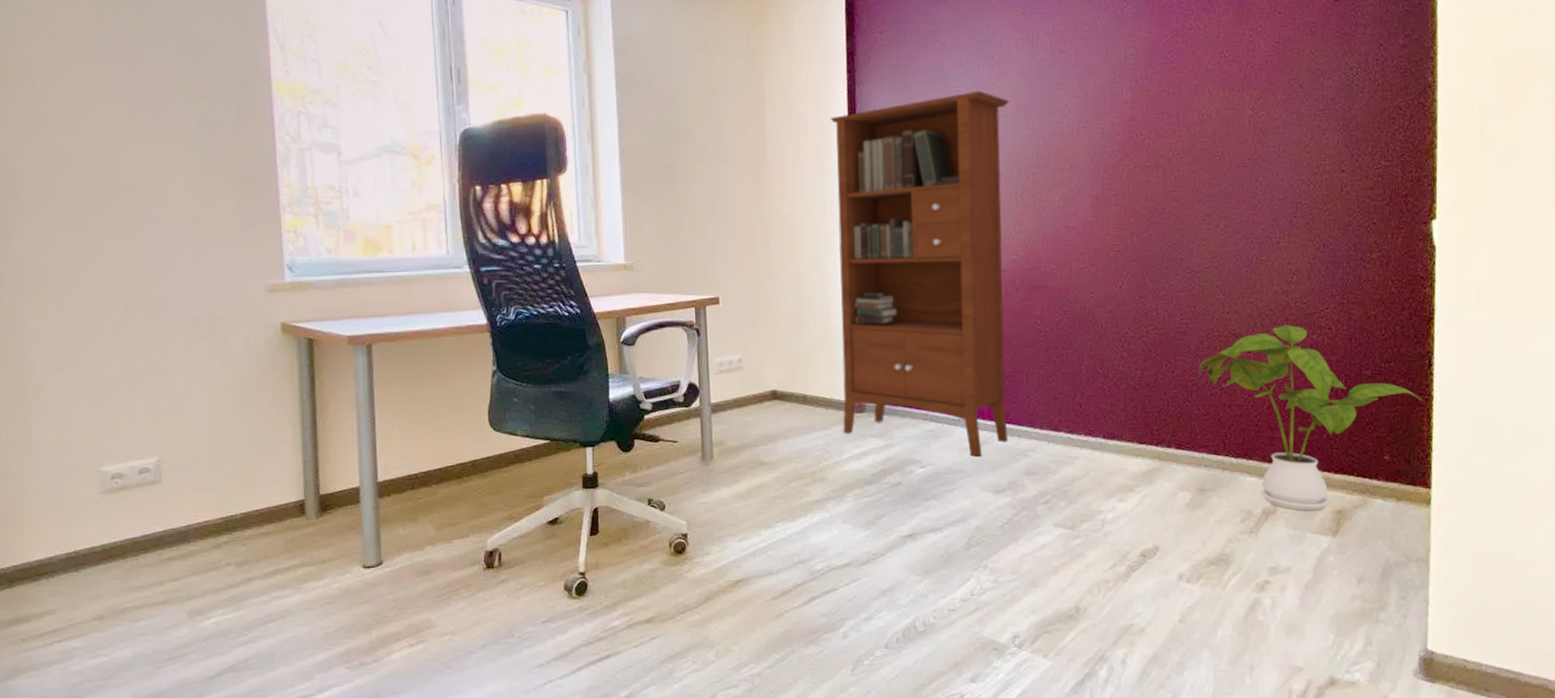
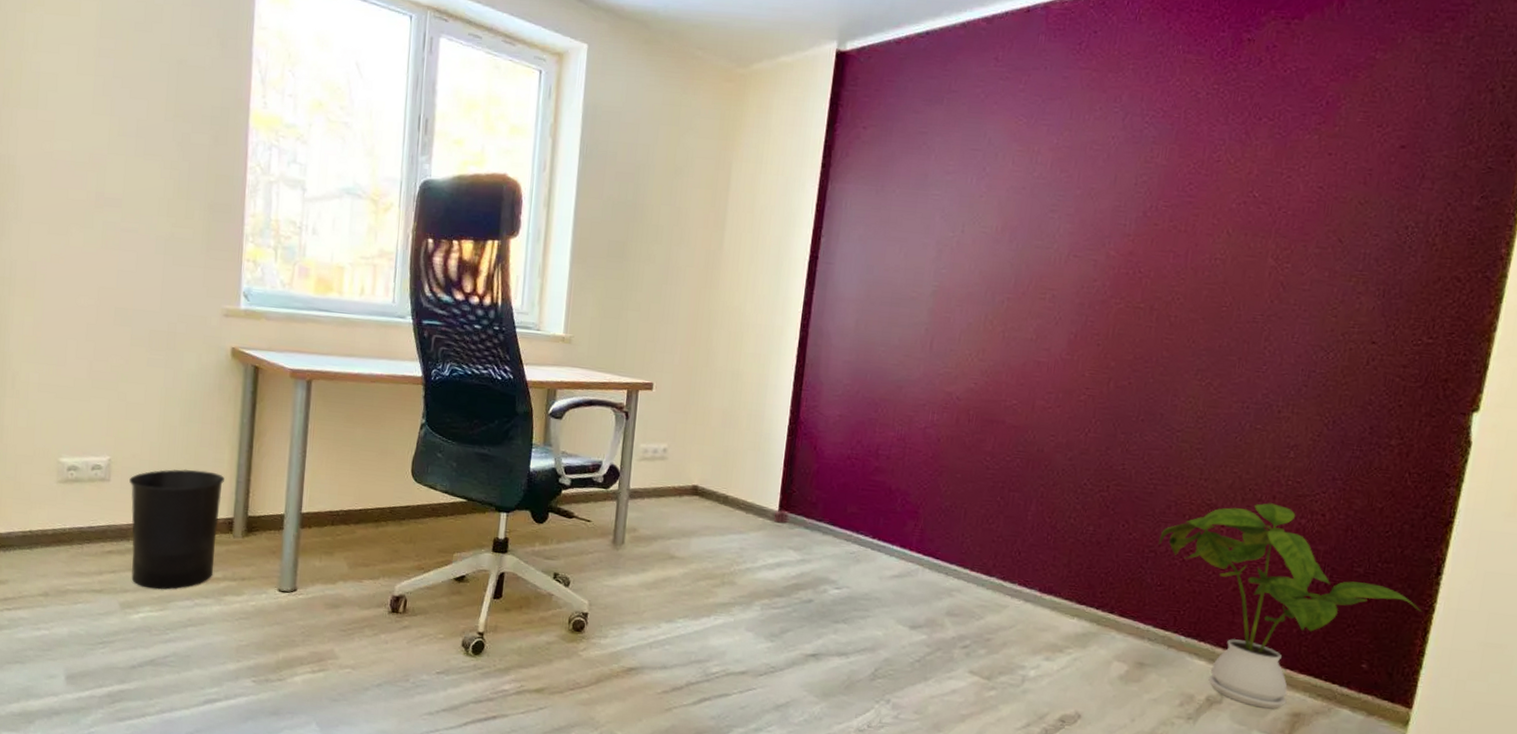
waste bin: none [183,455,289,590] -> present [129,469,224,590]
bookcase: present [830,91,1010,458] -> none [760,202,996,589]

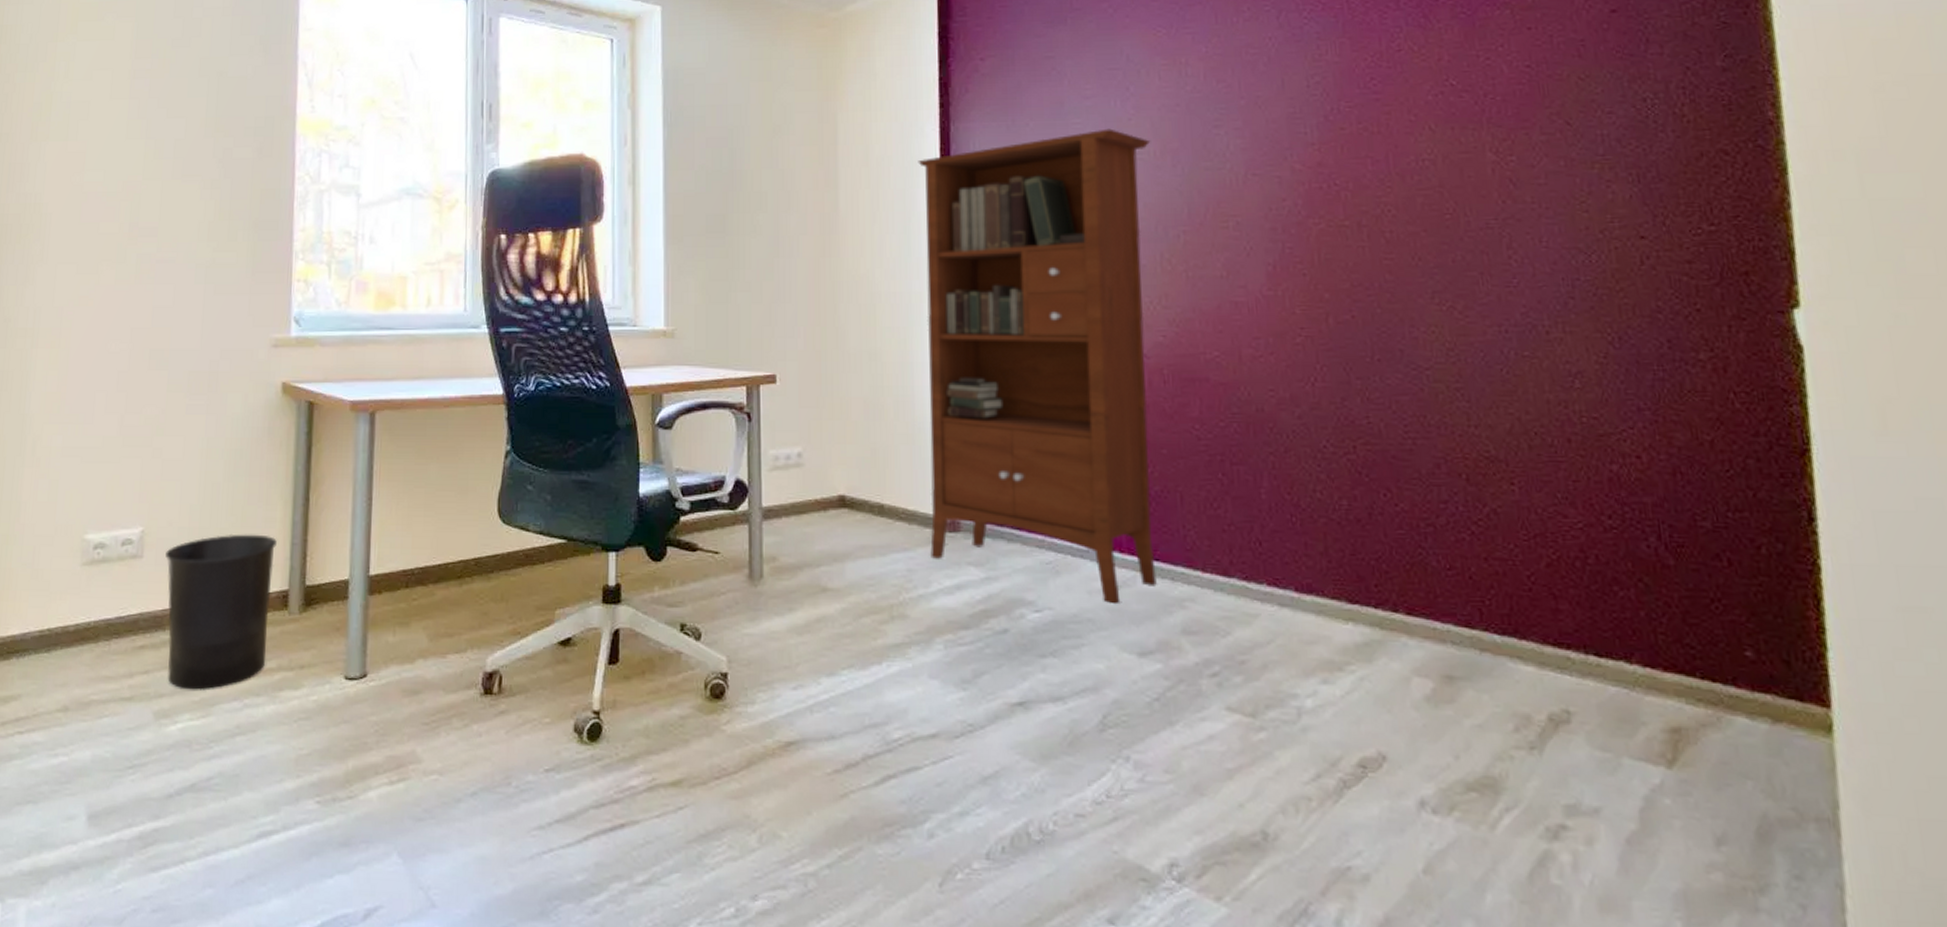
bookcase: none [760,202,996,589] -> present [918,128,1157,605]
house plant: present [1159,503,1421,709] -> none [1435,448,1803,725]

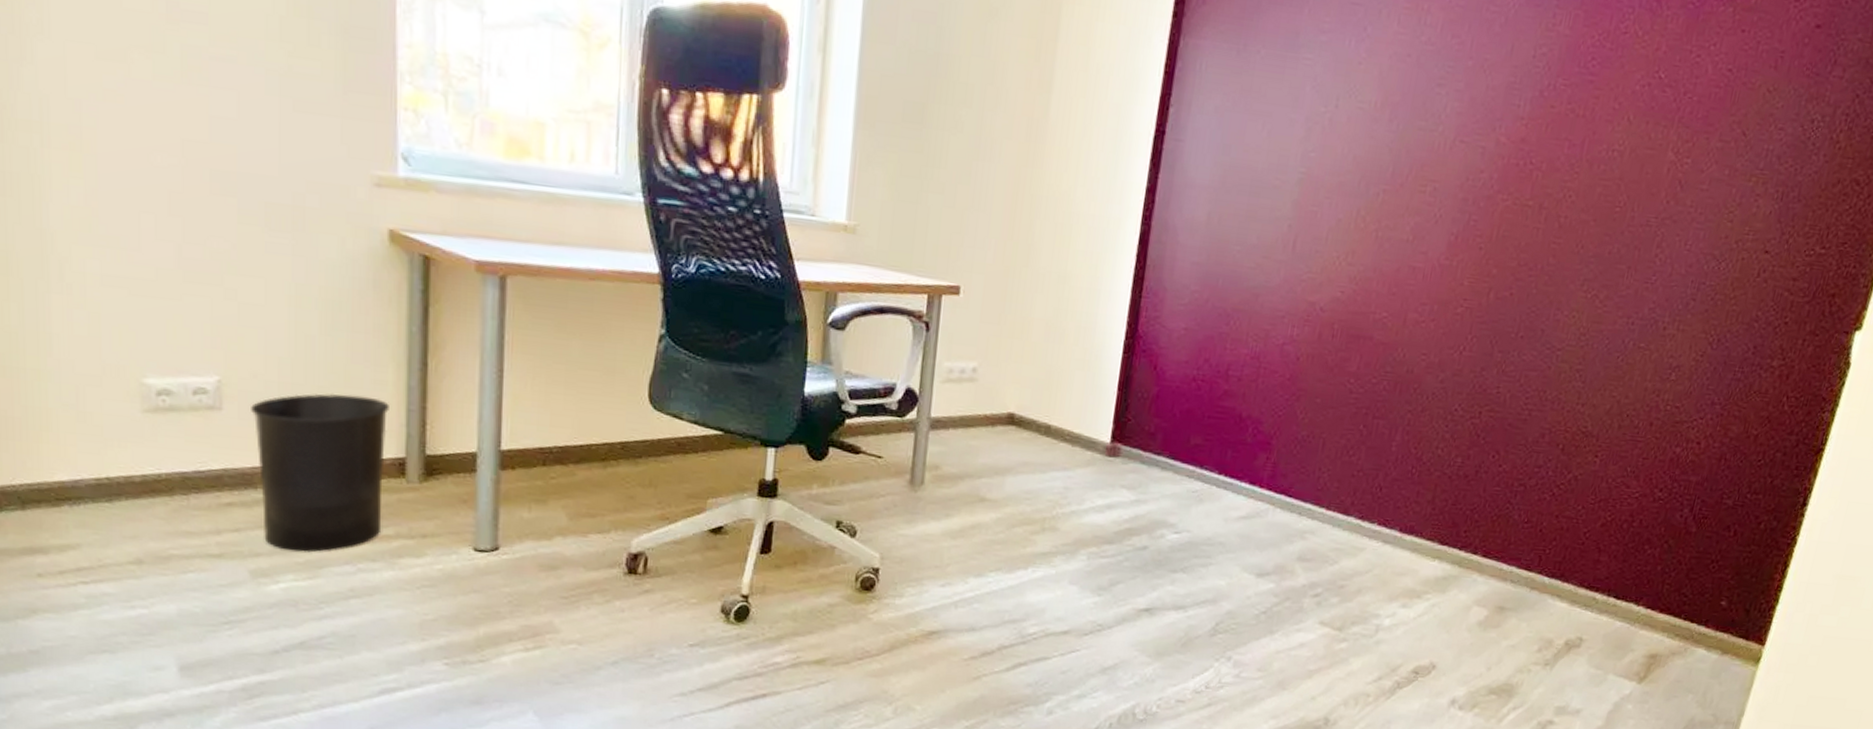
bookcase: present [918,128,1157,605] -> none [1088,69,1375,532]

